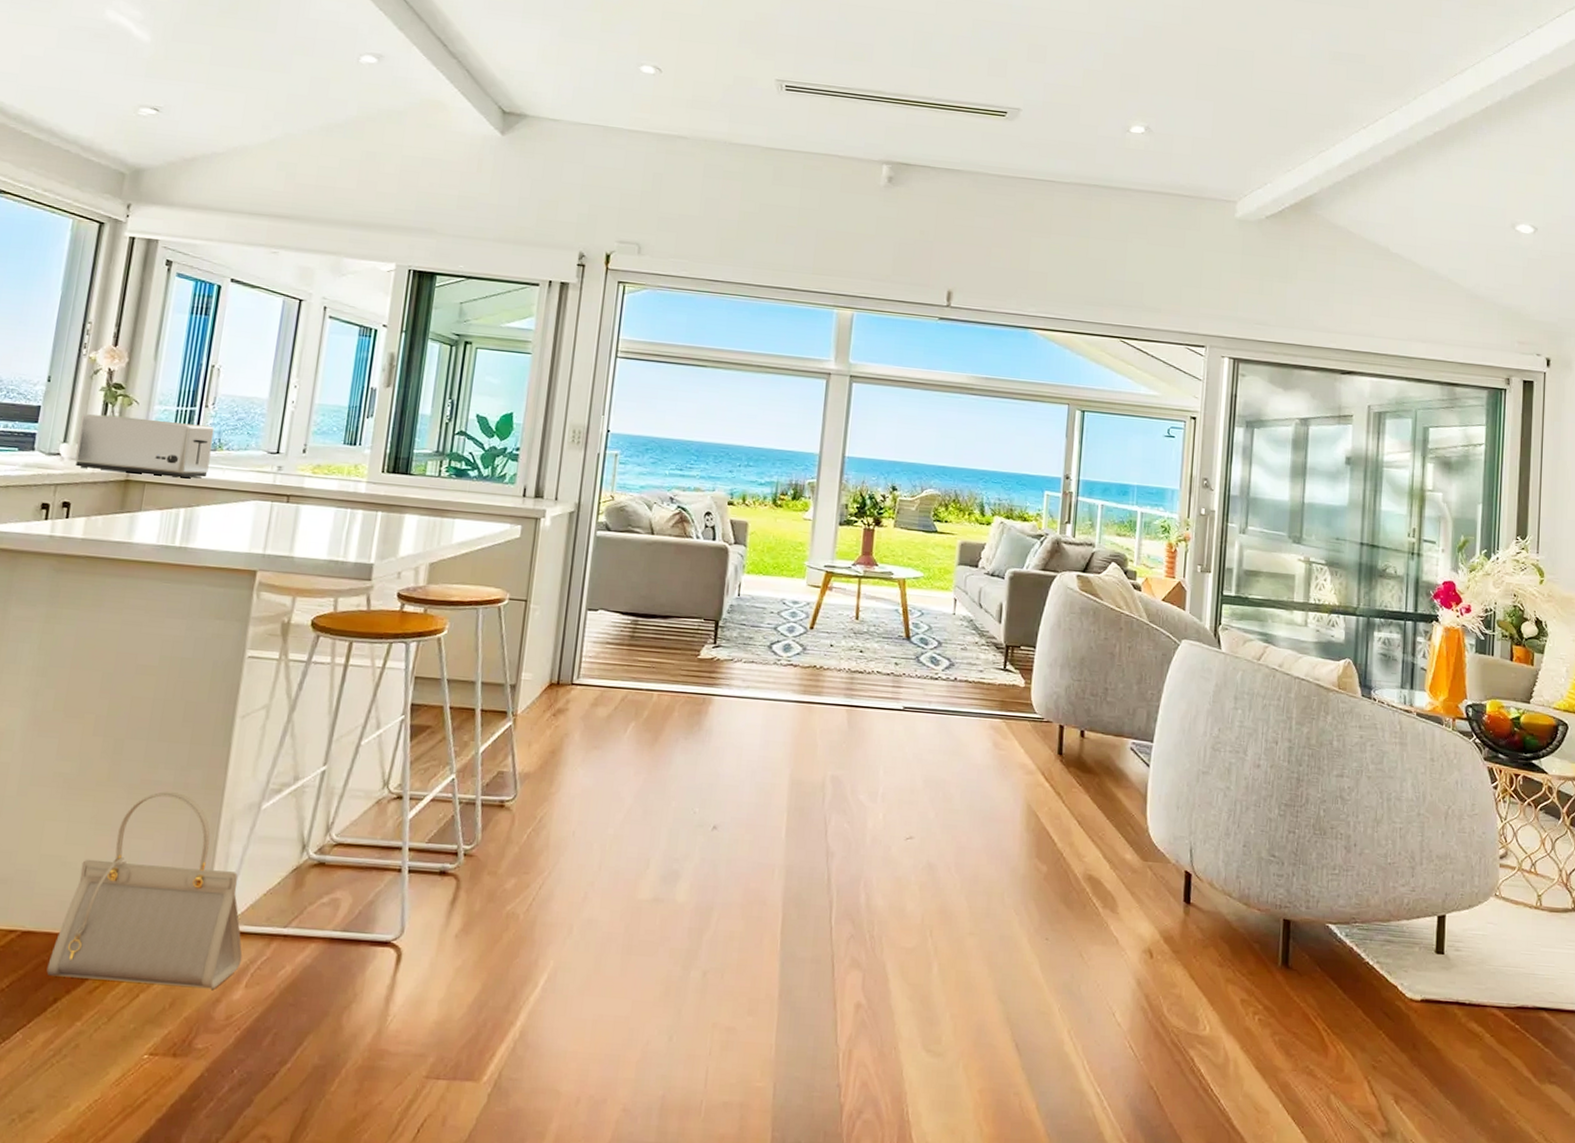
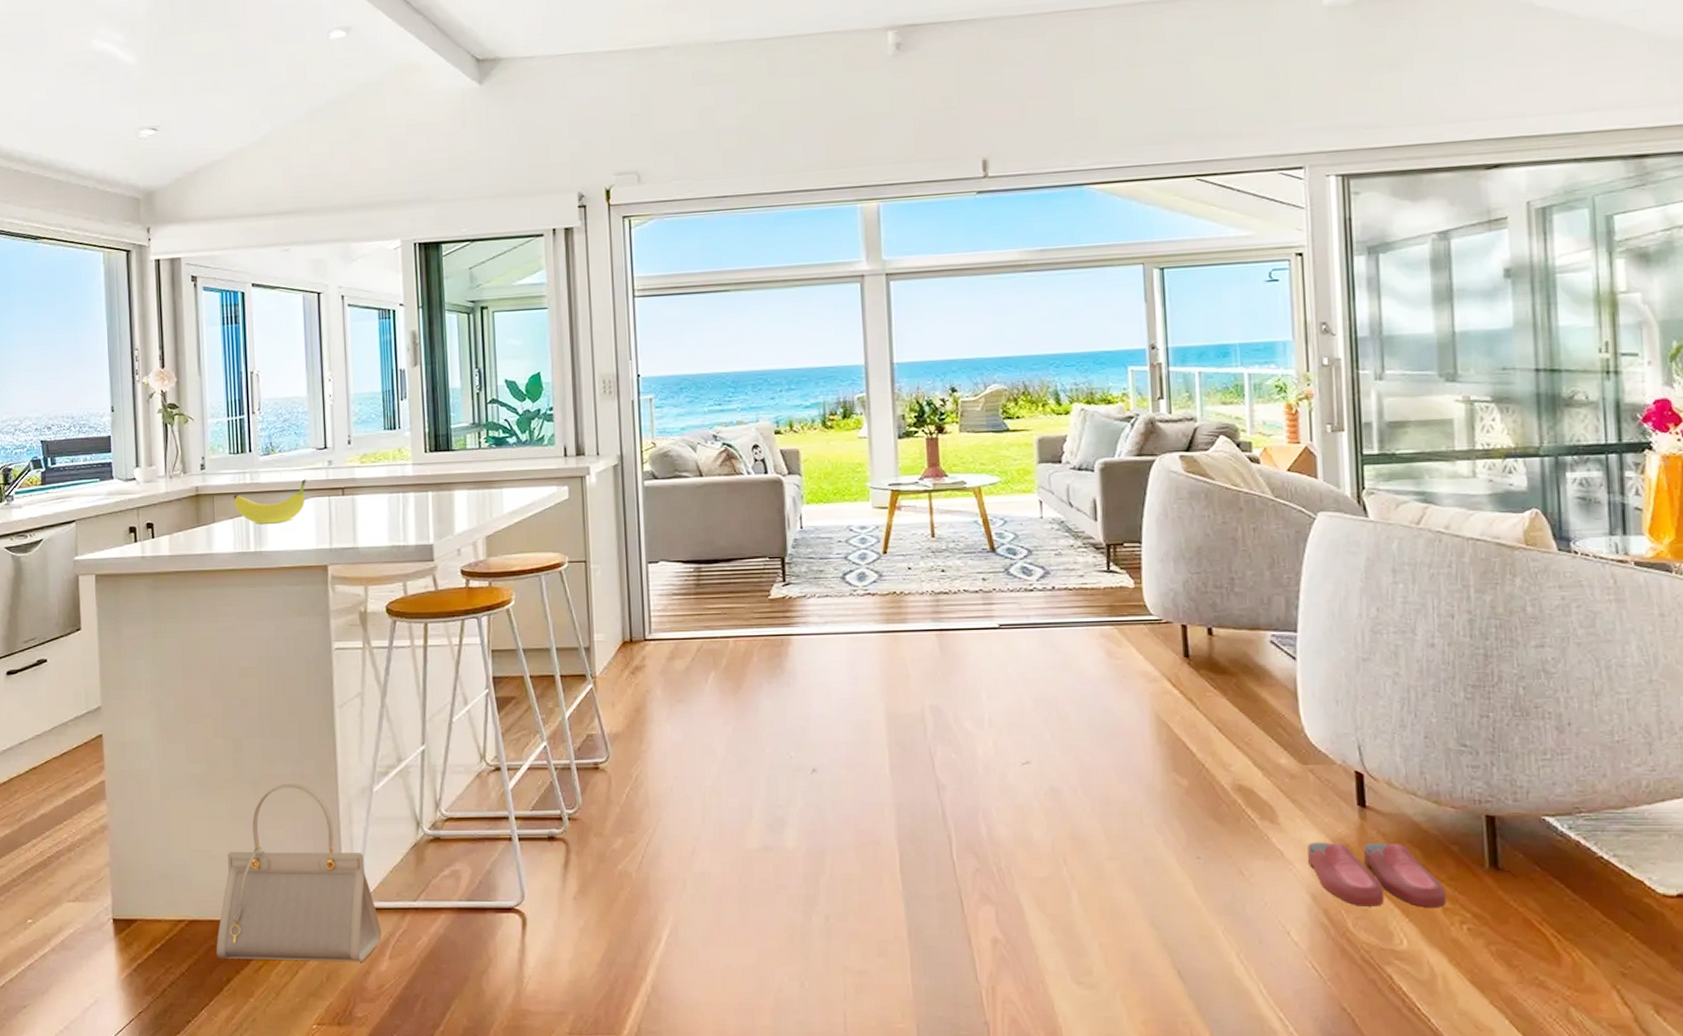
toaster: present [75,414,214,478] -> none [146,431,266,489]
fruit: none [166,480,252,522] -> present [233,479,307,525]
slippers: none [1138,932,1245,998] -> present [1308,842,1446,907]

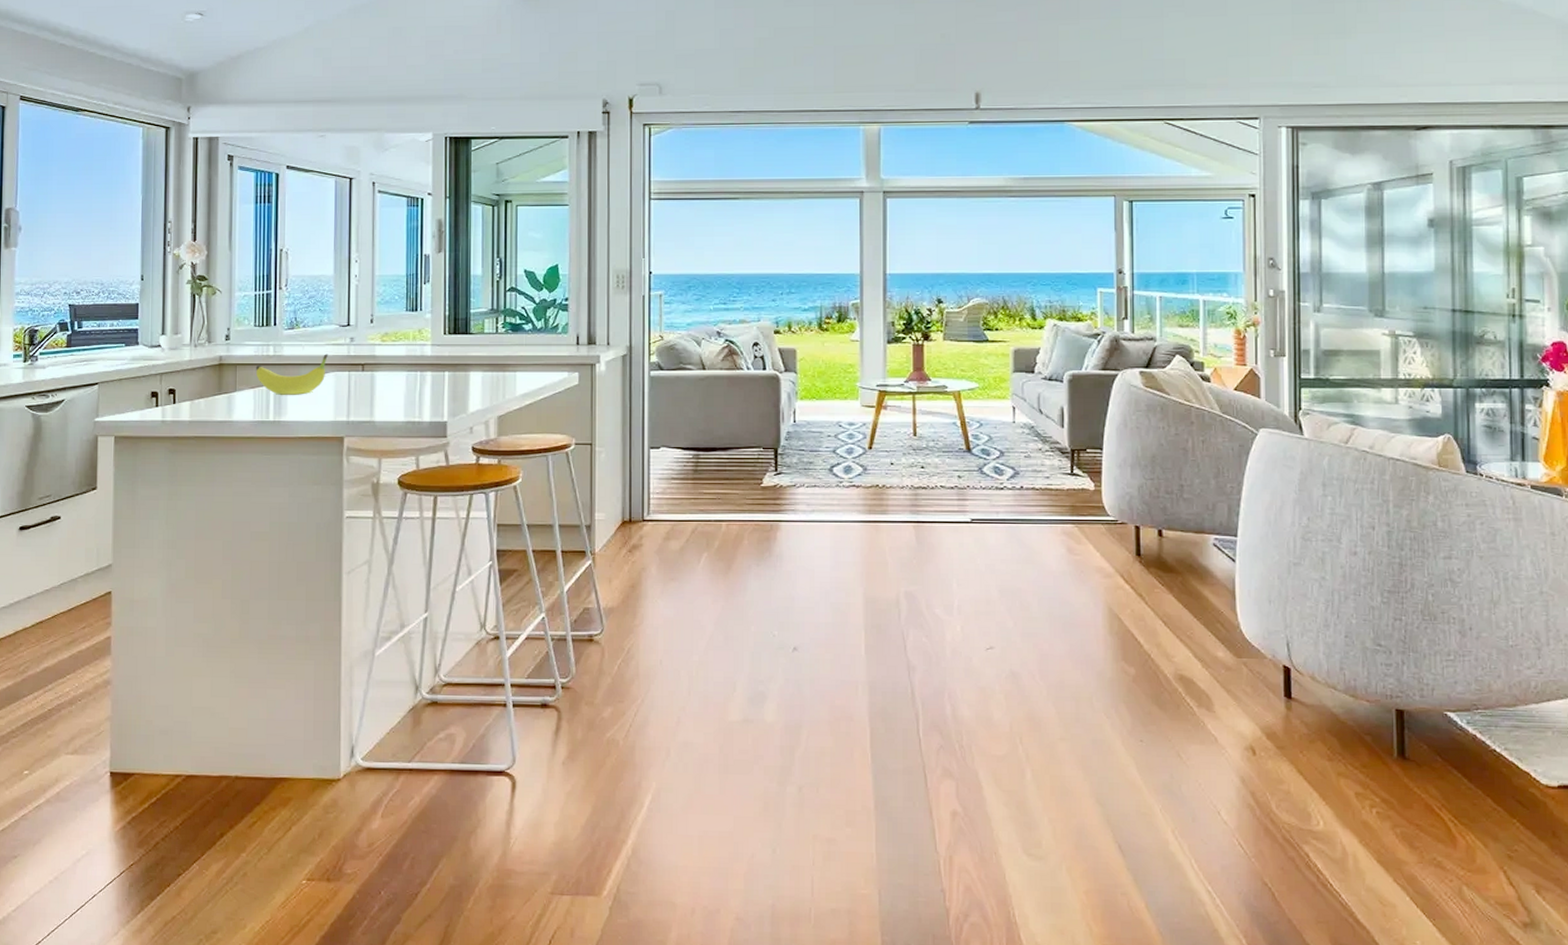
handbag: present [216,783,382,962] -> none [211,645,375,820]
slippers: present [1308,842,1446,907] -> none [1239,729,1358,792]

